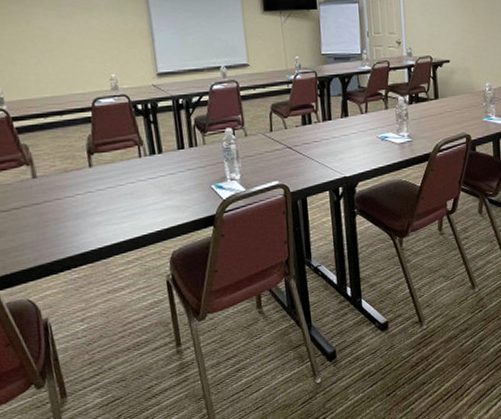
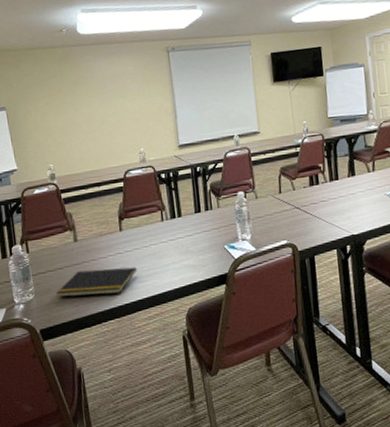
notepad: none [12,207,112,242] -> present [56,267,137,298]

